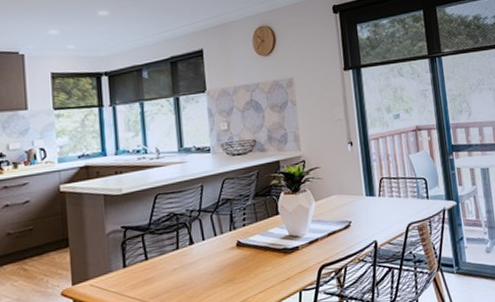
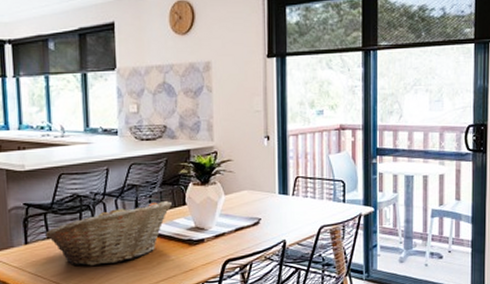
fruit basket: none [143,212,265,285] -> present [45,201,172,266]

